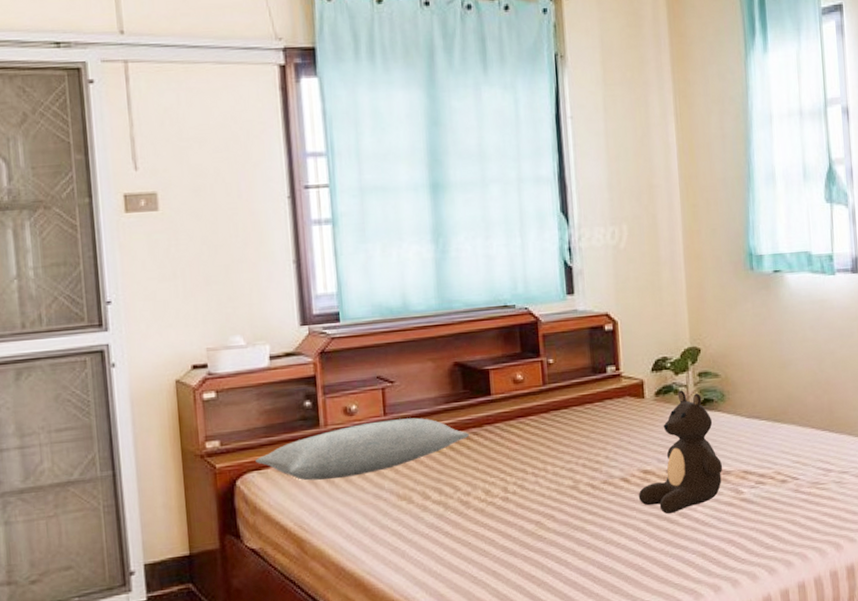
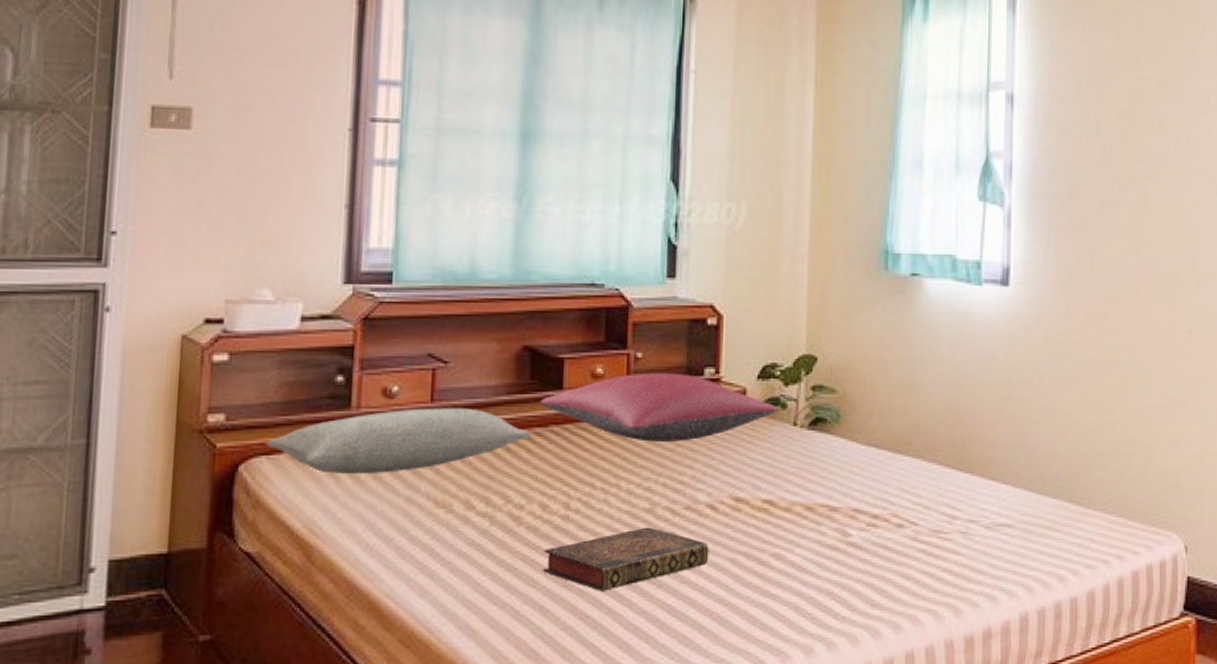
pillow: none [473,373,672,432] -> present [540,372,778,442]
book: none [491,500,627,556] -> present [542,527,709,591]
teddy bear: present [638,390,723,514] -> none [726,405,830,554]

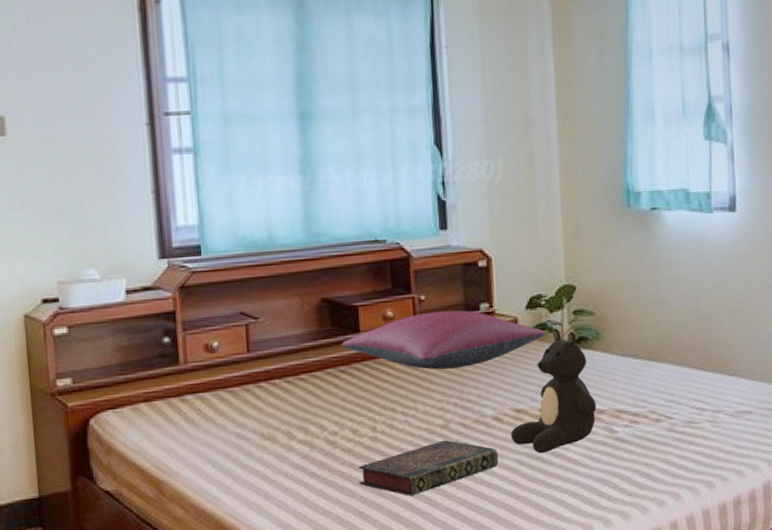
pillow: present [266,408,531,474] -> none [110,355,337,420]
teddy bear: none [726,405,830,554] -> present [510,328,597,454]

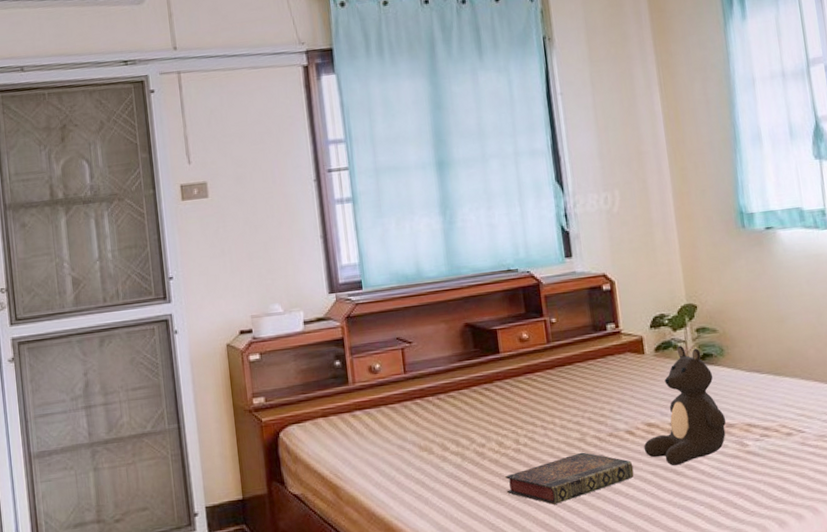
pillow: present [341,310,546,370] -> none [484,331,671,387]

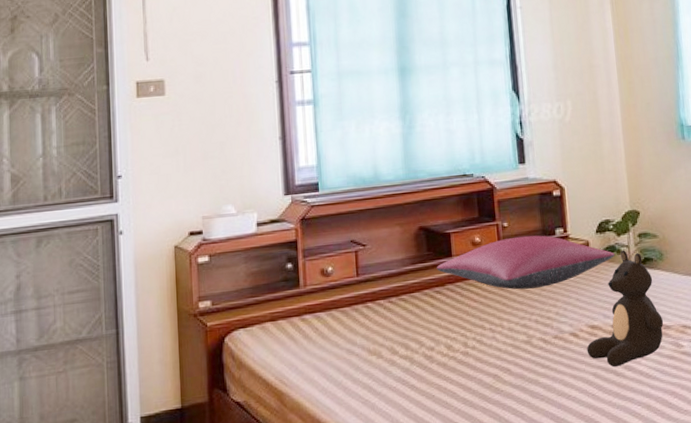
pillow: none [484,331,671,387] -> present [436,235,615,290]
book: present [505,452,634,505] -> none [452,354,577,408]

